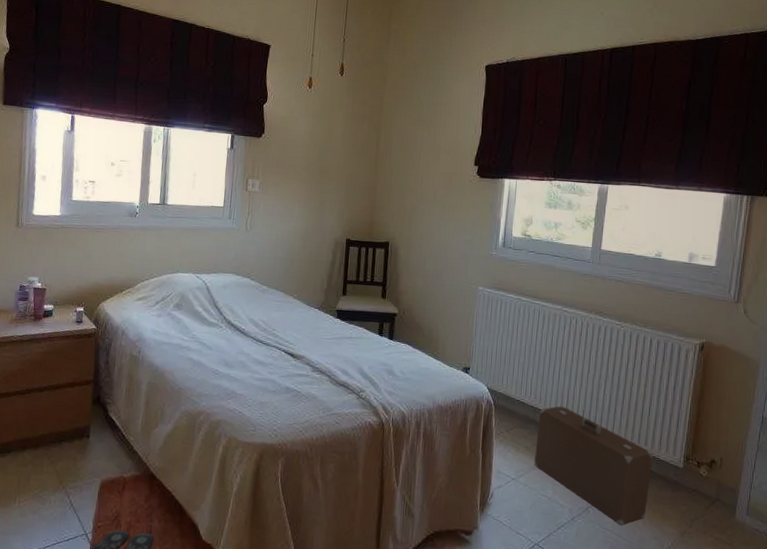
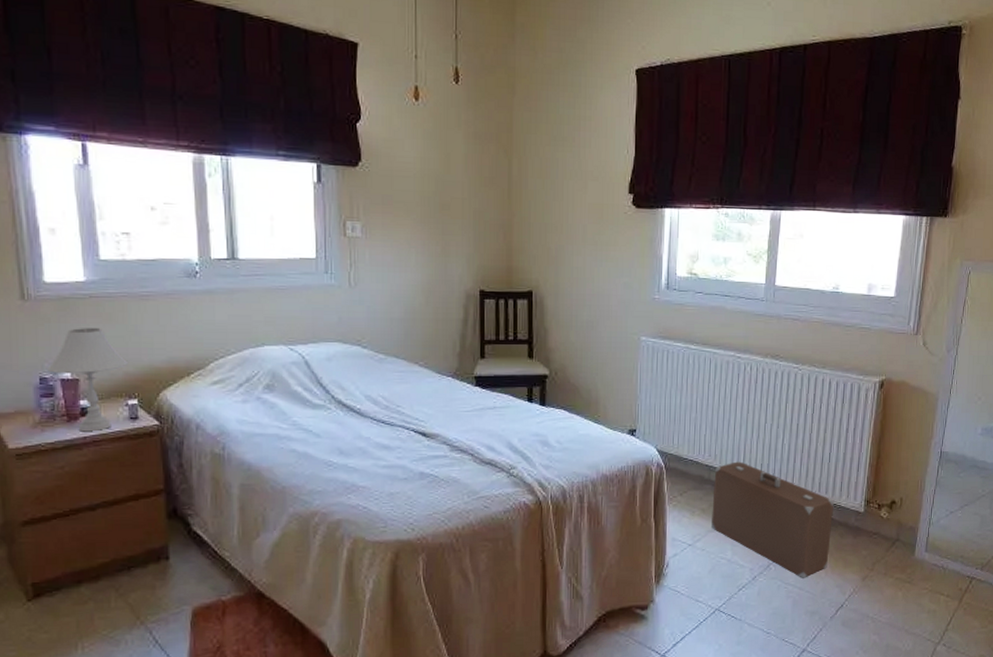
table lamp: none [26,250,81,330] -> present [47,328,127,432]

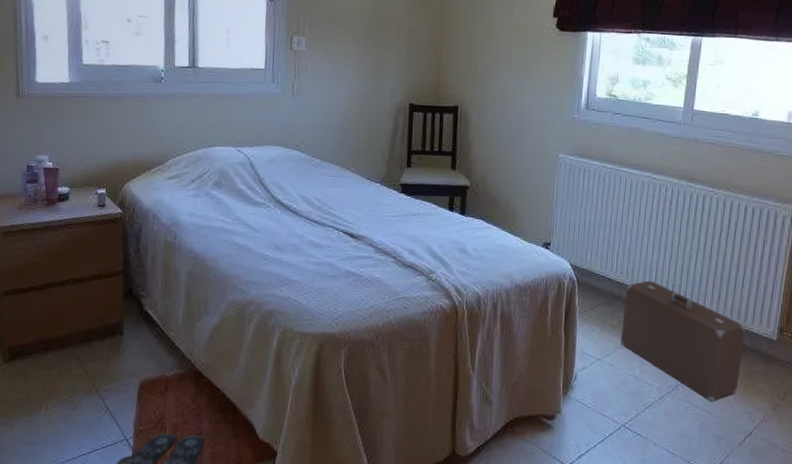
table lamp: present [47,328,127,432] -> none [34,123,99,216]

